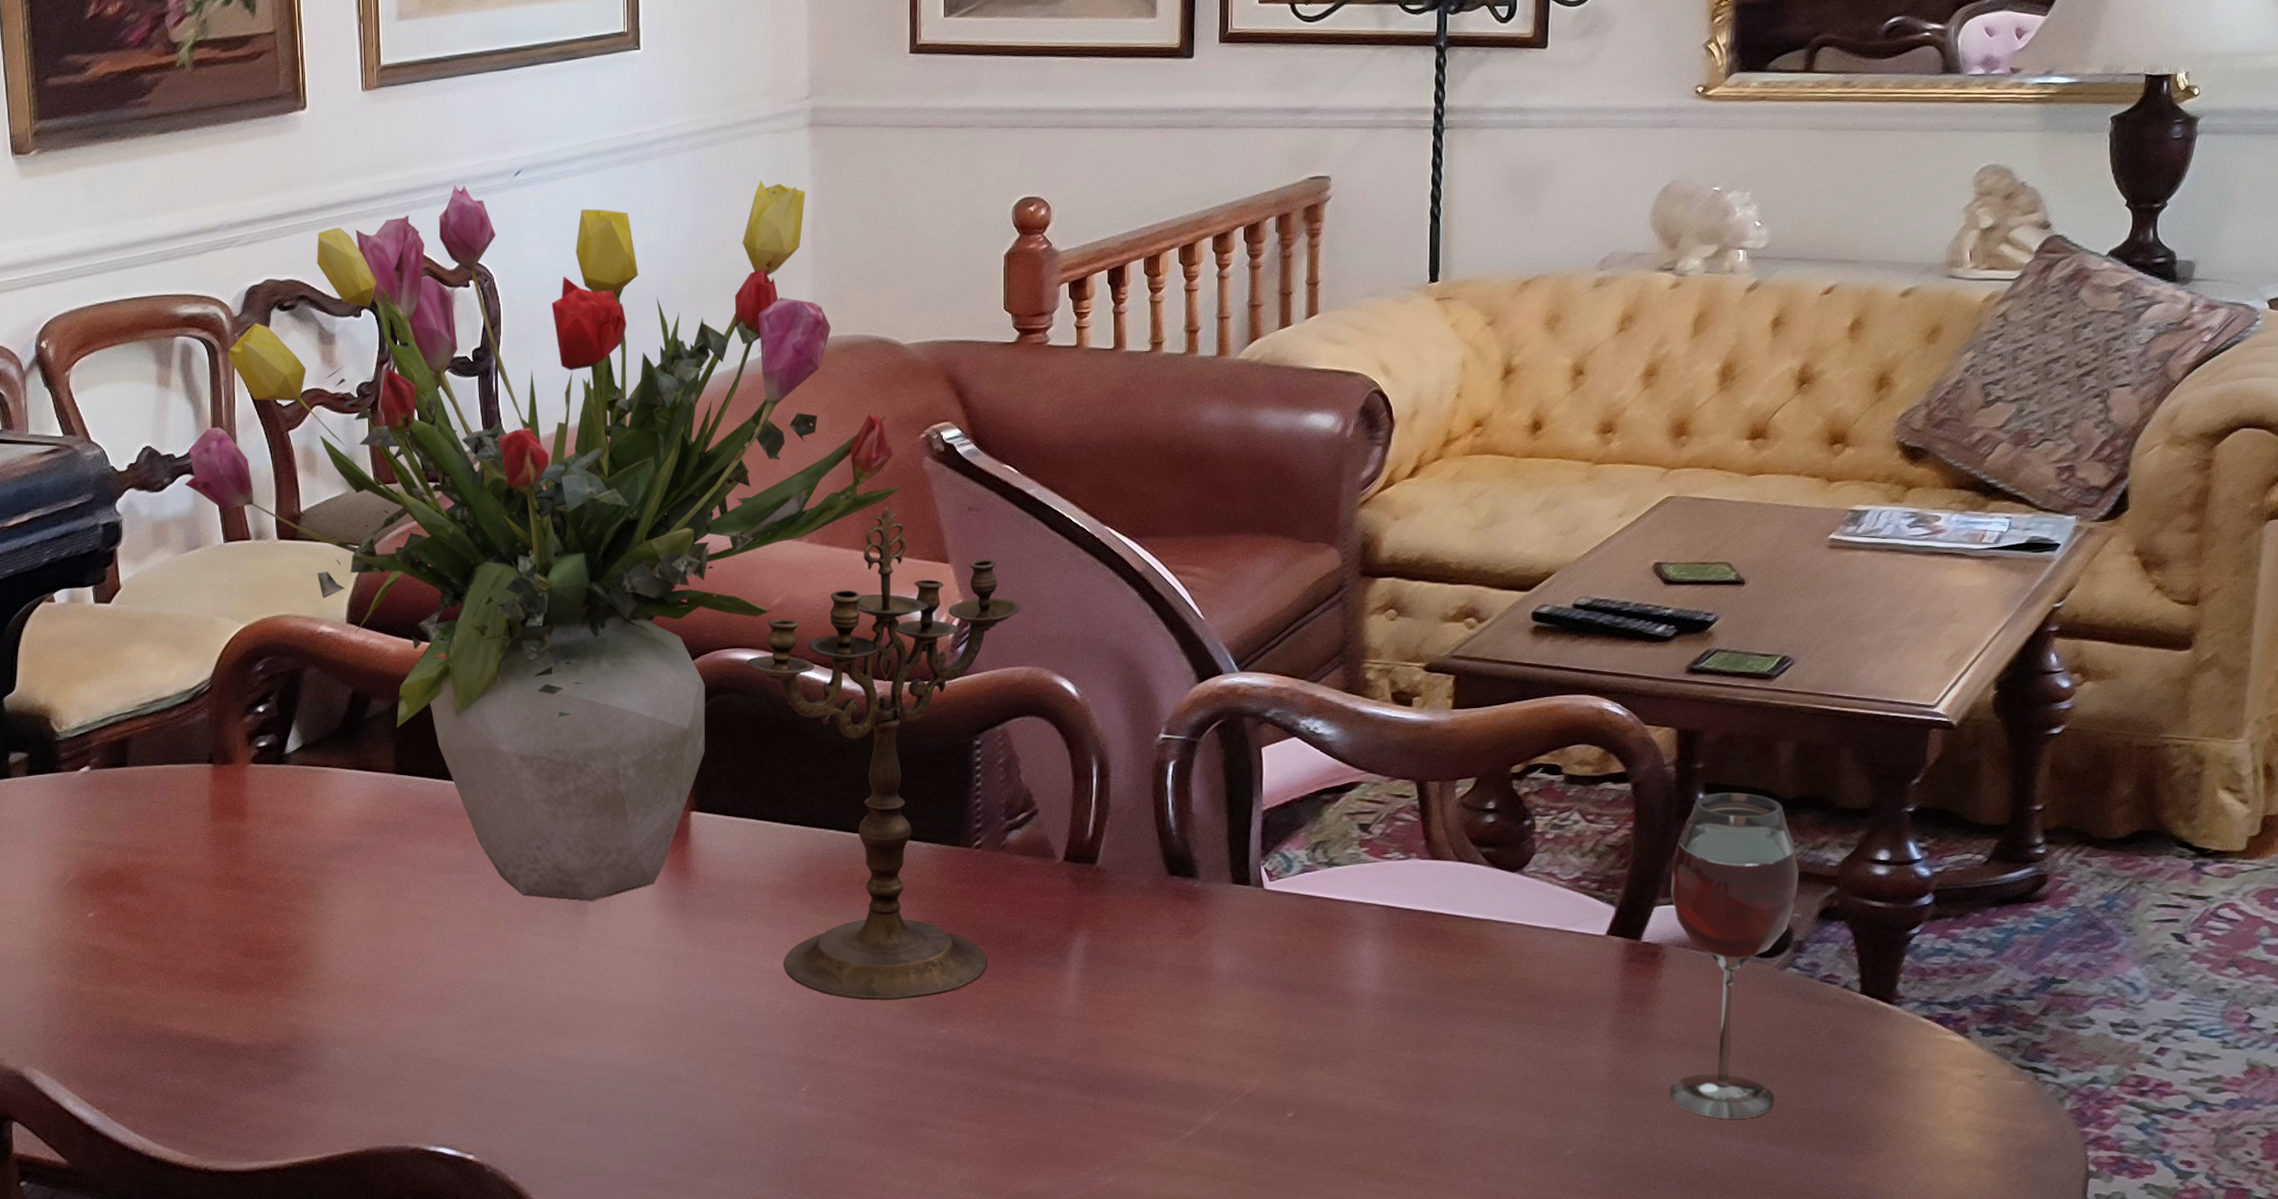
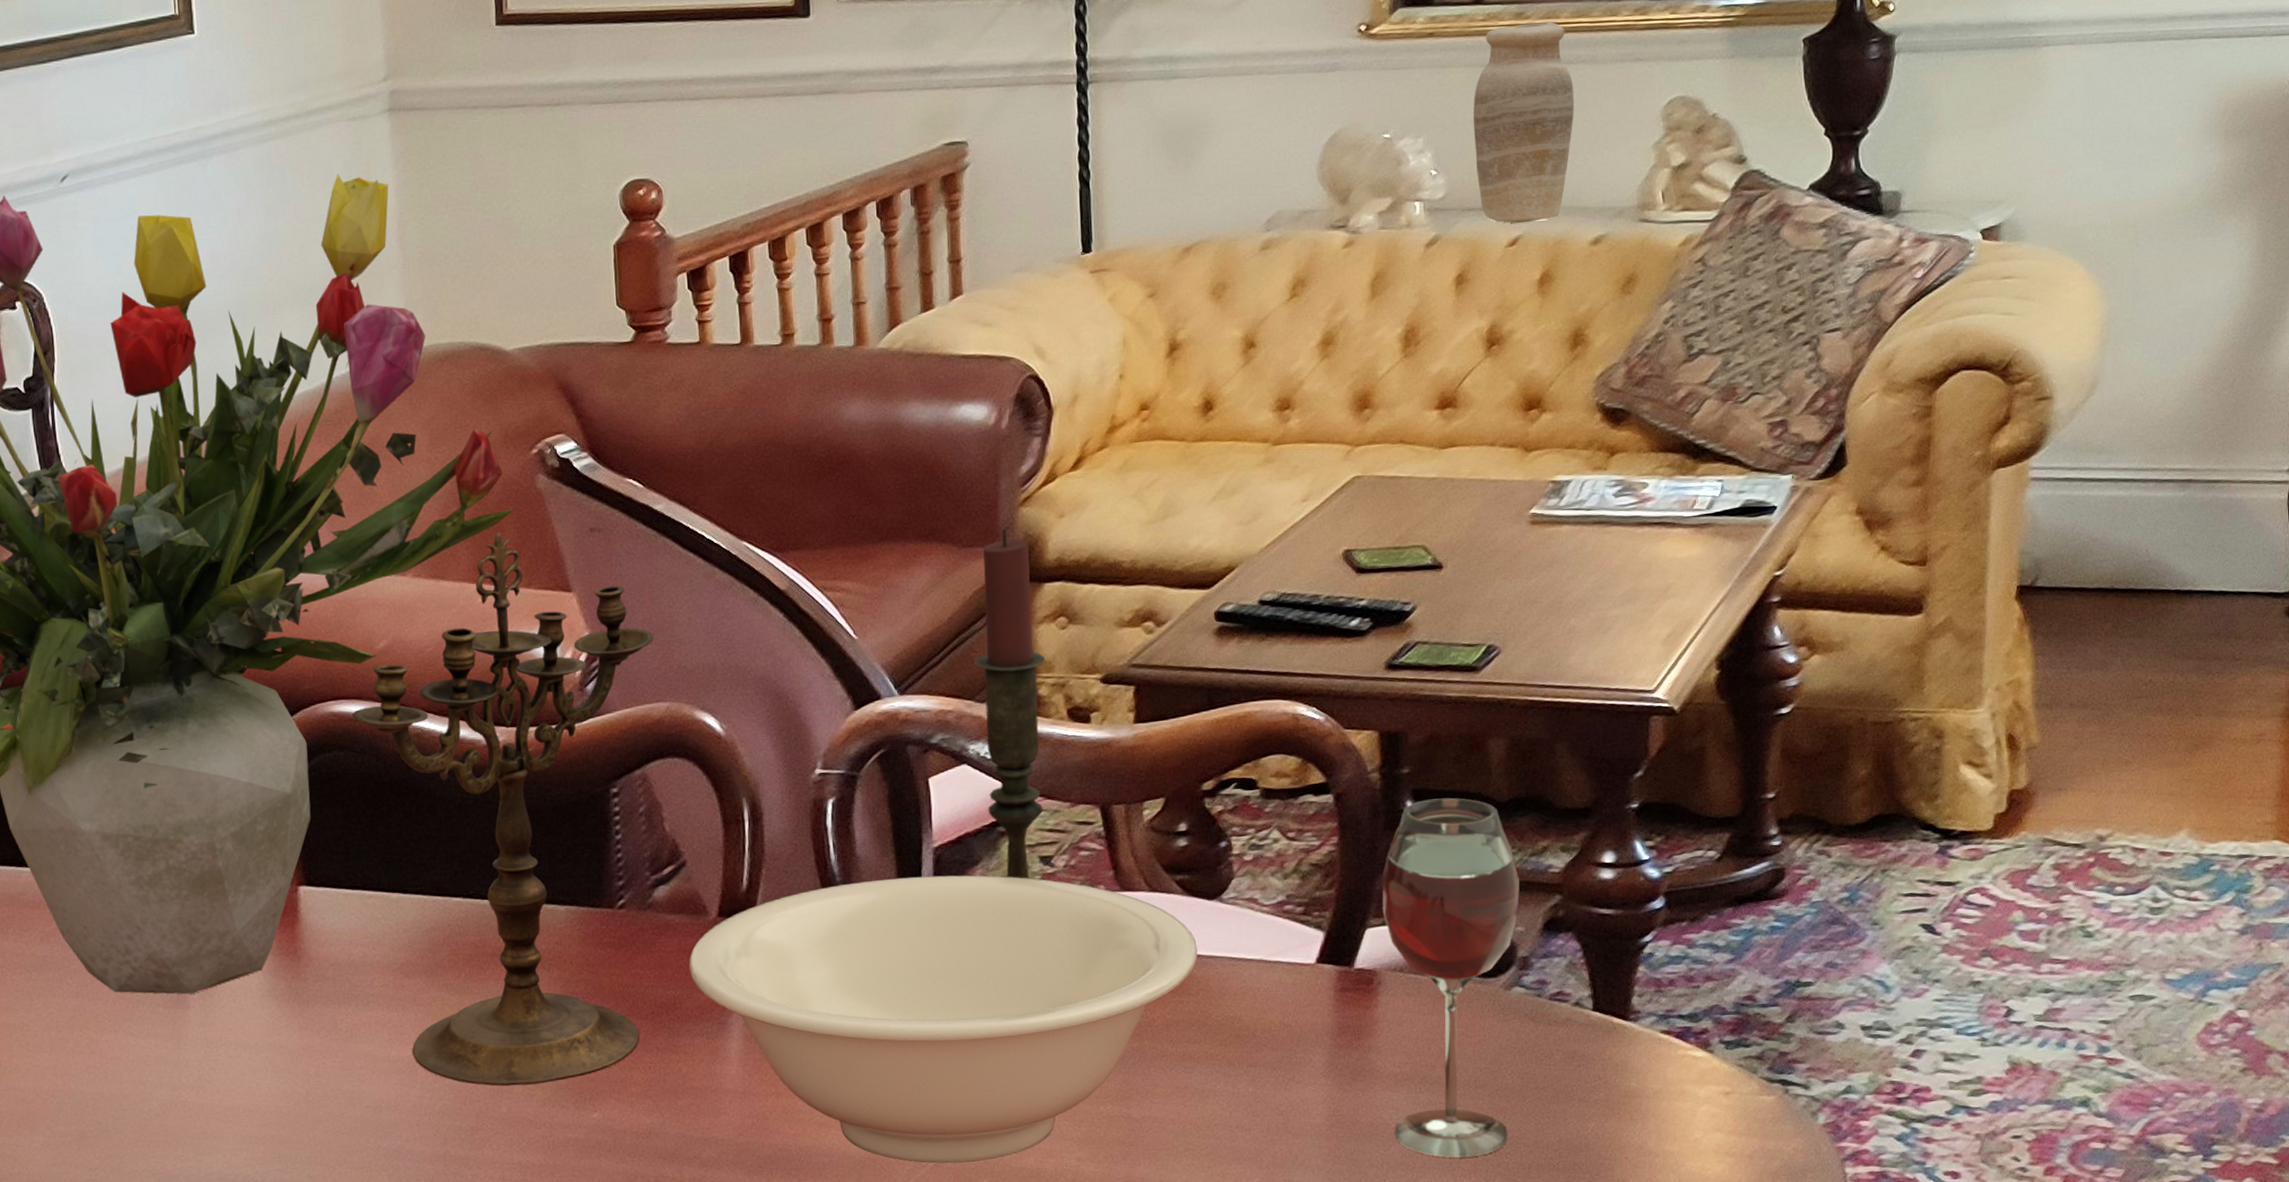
decorative bowl: none [1035,835,1499,1095] -> present [688,875,1198,1164]
candle: none [1310,527,1375,843] -> present [975,528,1046,879]
vase: none [1797,91,1893,274] -> present [1473,22,1575,223]

